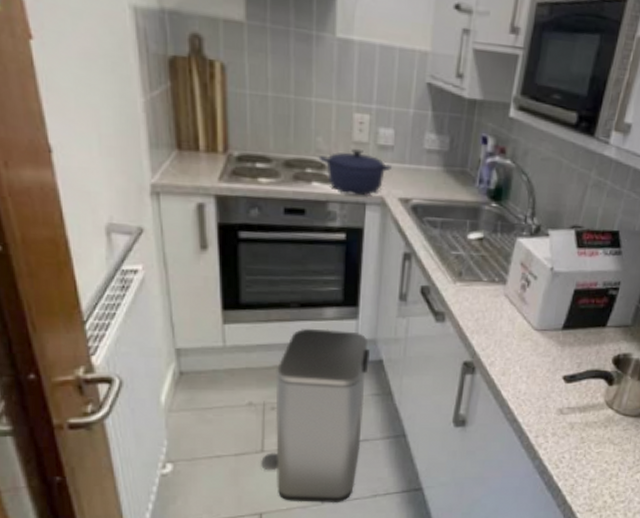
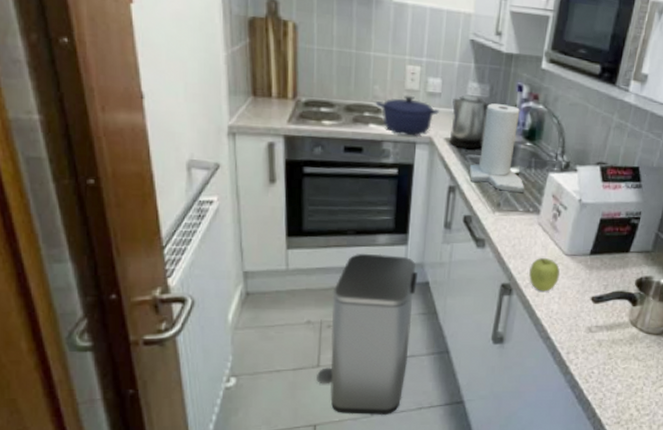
kettle: none [403,148,450,212] -> present [449,95,490,150]
paper towel: none [426,158,489,260] -> present [469,103,524,192]
fruit: none [494,332,528,370] -> present [529,257,560,292]

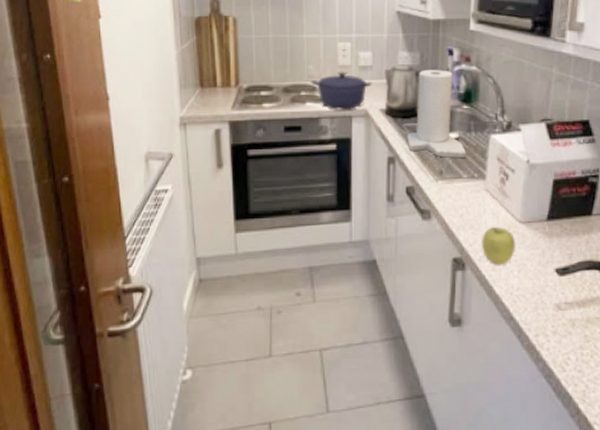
pedal bin: present [317,253,419,415] -> none [269,232,365,411]

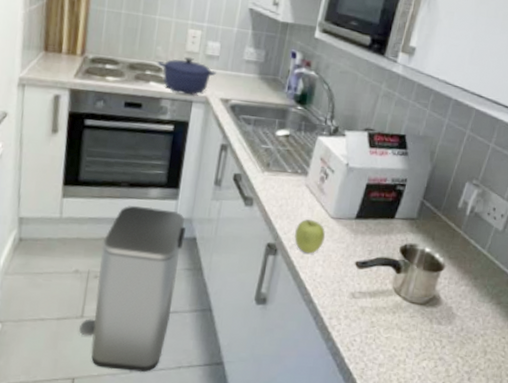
pedal bin: none [269,232,365,411] -> present [79,205,187,372]
kettle: present [384,64,422,118] -> none [224,59,265,111]
paper towel: present [407,70,466,158] -> none [241,68,294,154]

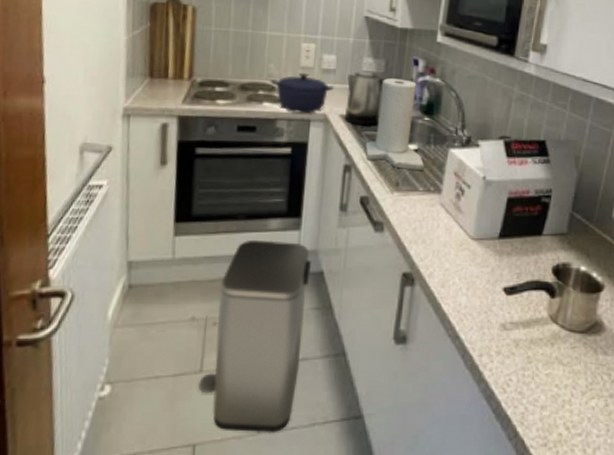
kettle: none [224,59,265,111] -> present [344,70,386,126]
paper towel: none [241,68,294,154] -> present [365,78,424,170]
fruit: present [294,219,325,254] -> none [433,242,466,282]

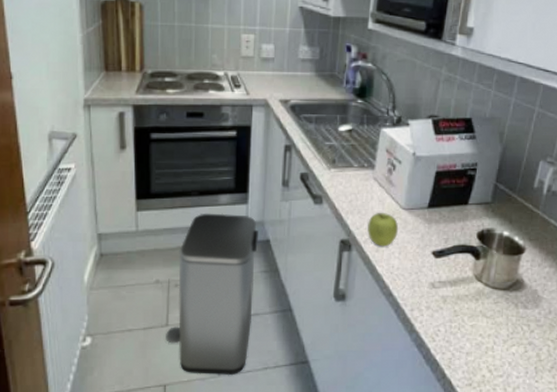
cooking pot: present [270,72,334,112] -> none [214,61,273,98]
kettle: present [344,70,386,126] -> none [283,58,321,109]
paper towel: present [365,78,424,170] -> none [303,65,358,148]
fruit: none [433,242,466,282] -> present [368,212,398,247]

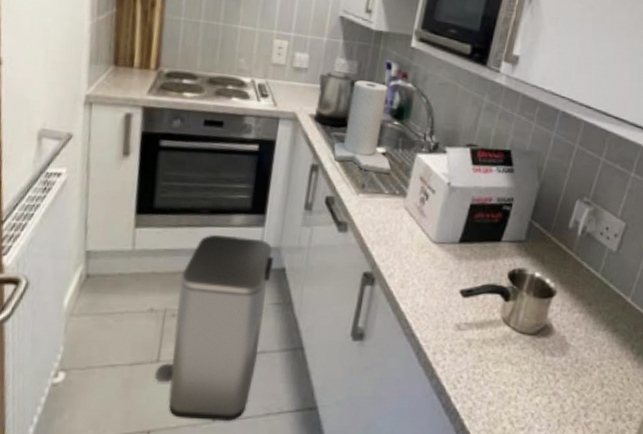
kettle: none [283,58,321,109] -> present [313,71,358,127]
paper towel: none [303,65,358,148] -> present [333,80,391,173]
fruit: present [368,212,398,247] -> none [393,244,427,283]

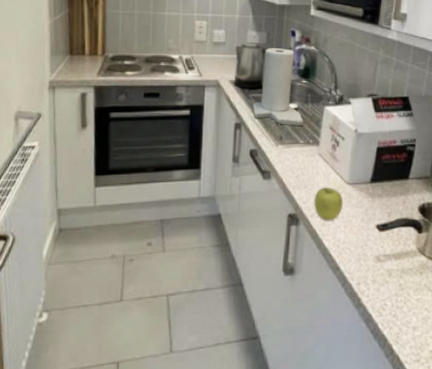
pedal bin: present [155,234,275,421] -> none [120,188,211,351]
fruit: none [393,244,427,283] -> present [314,186,343,221]

